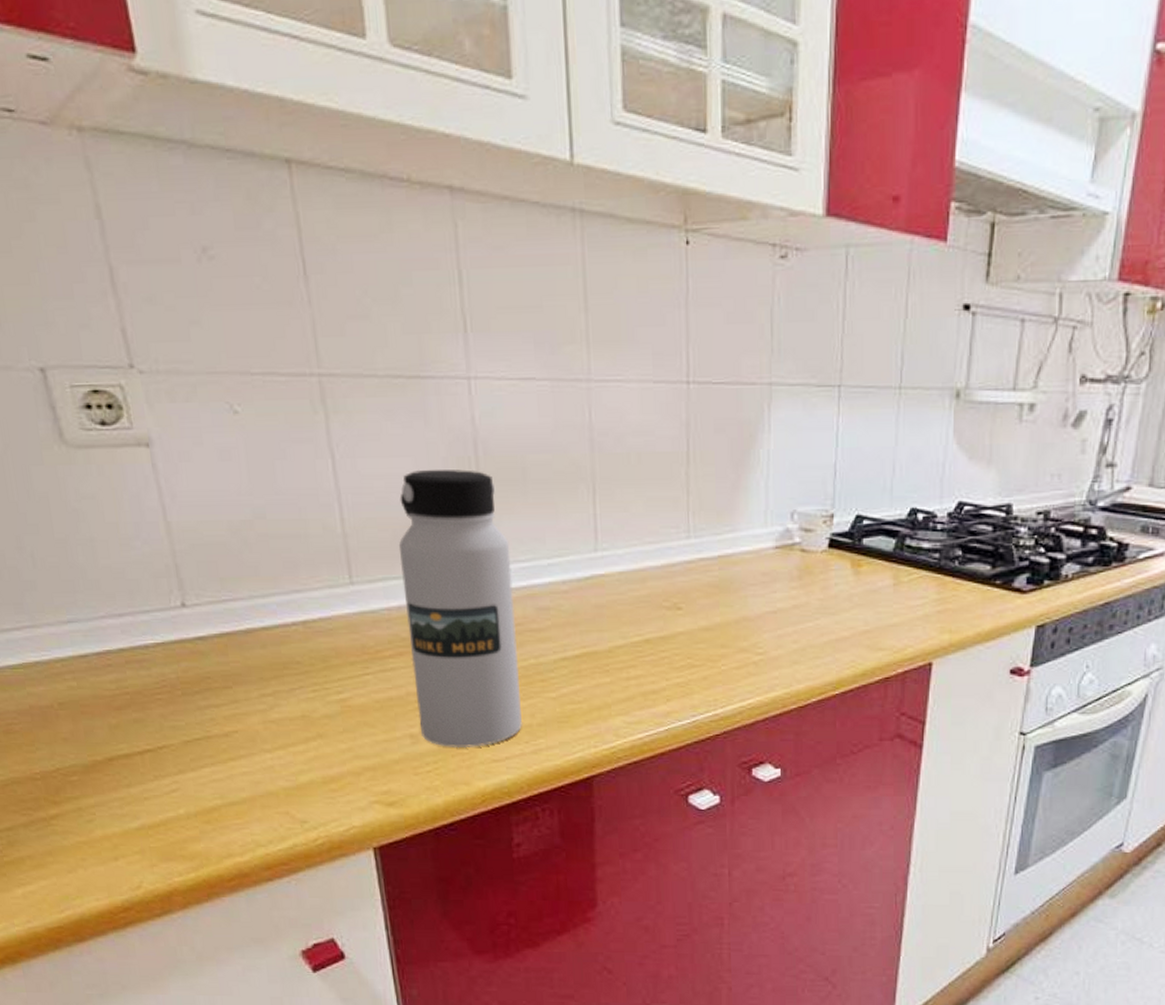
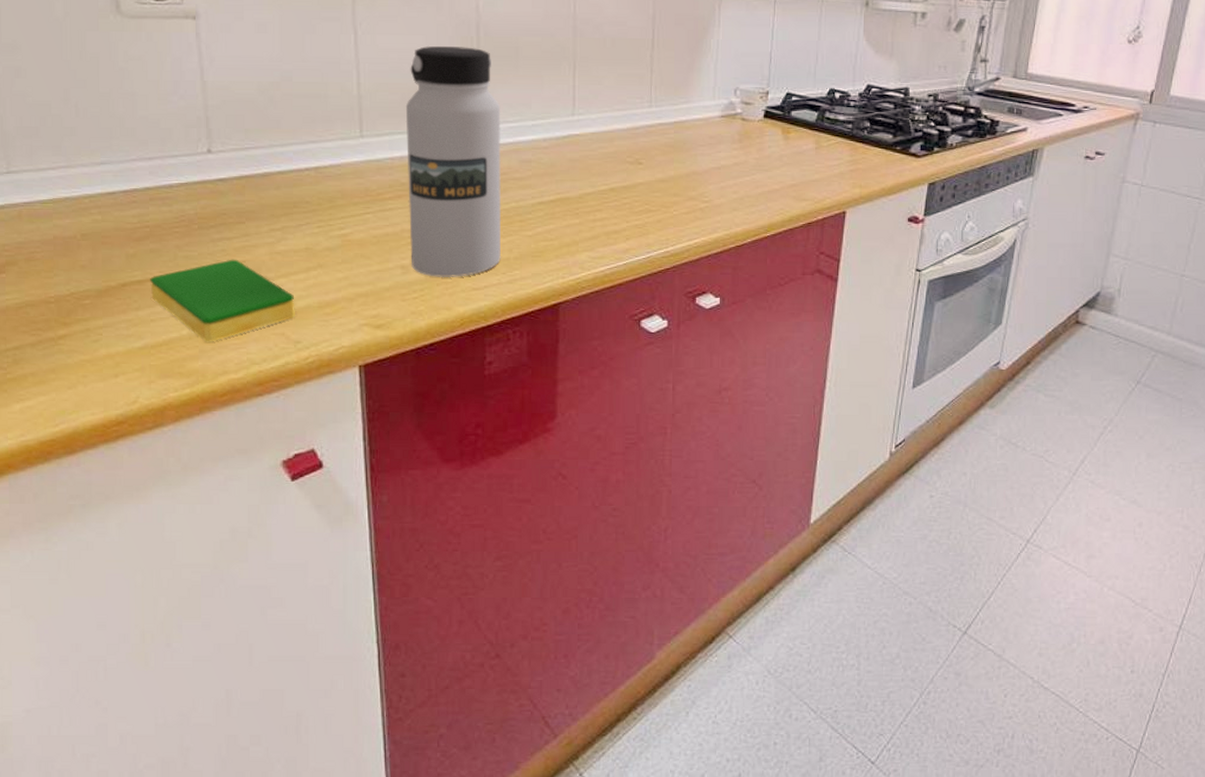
dish sponge: none [137,729,298,822] -> present [150,259,295,342]

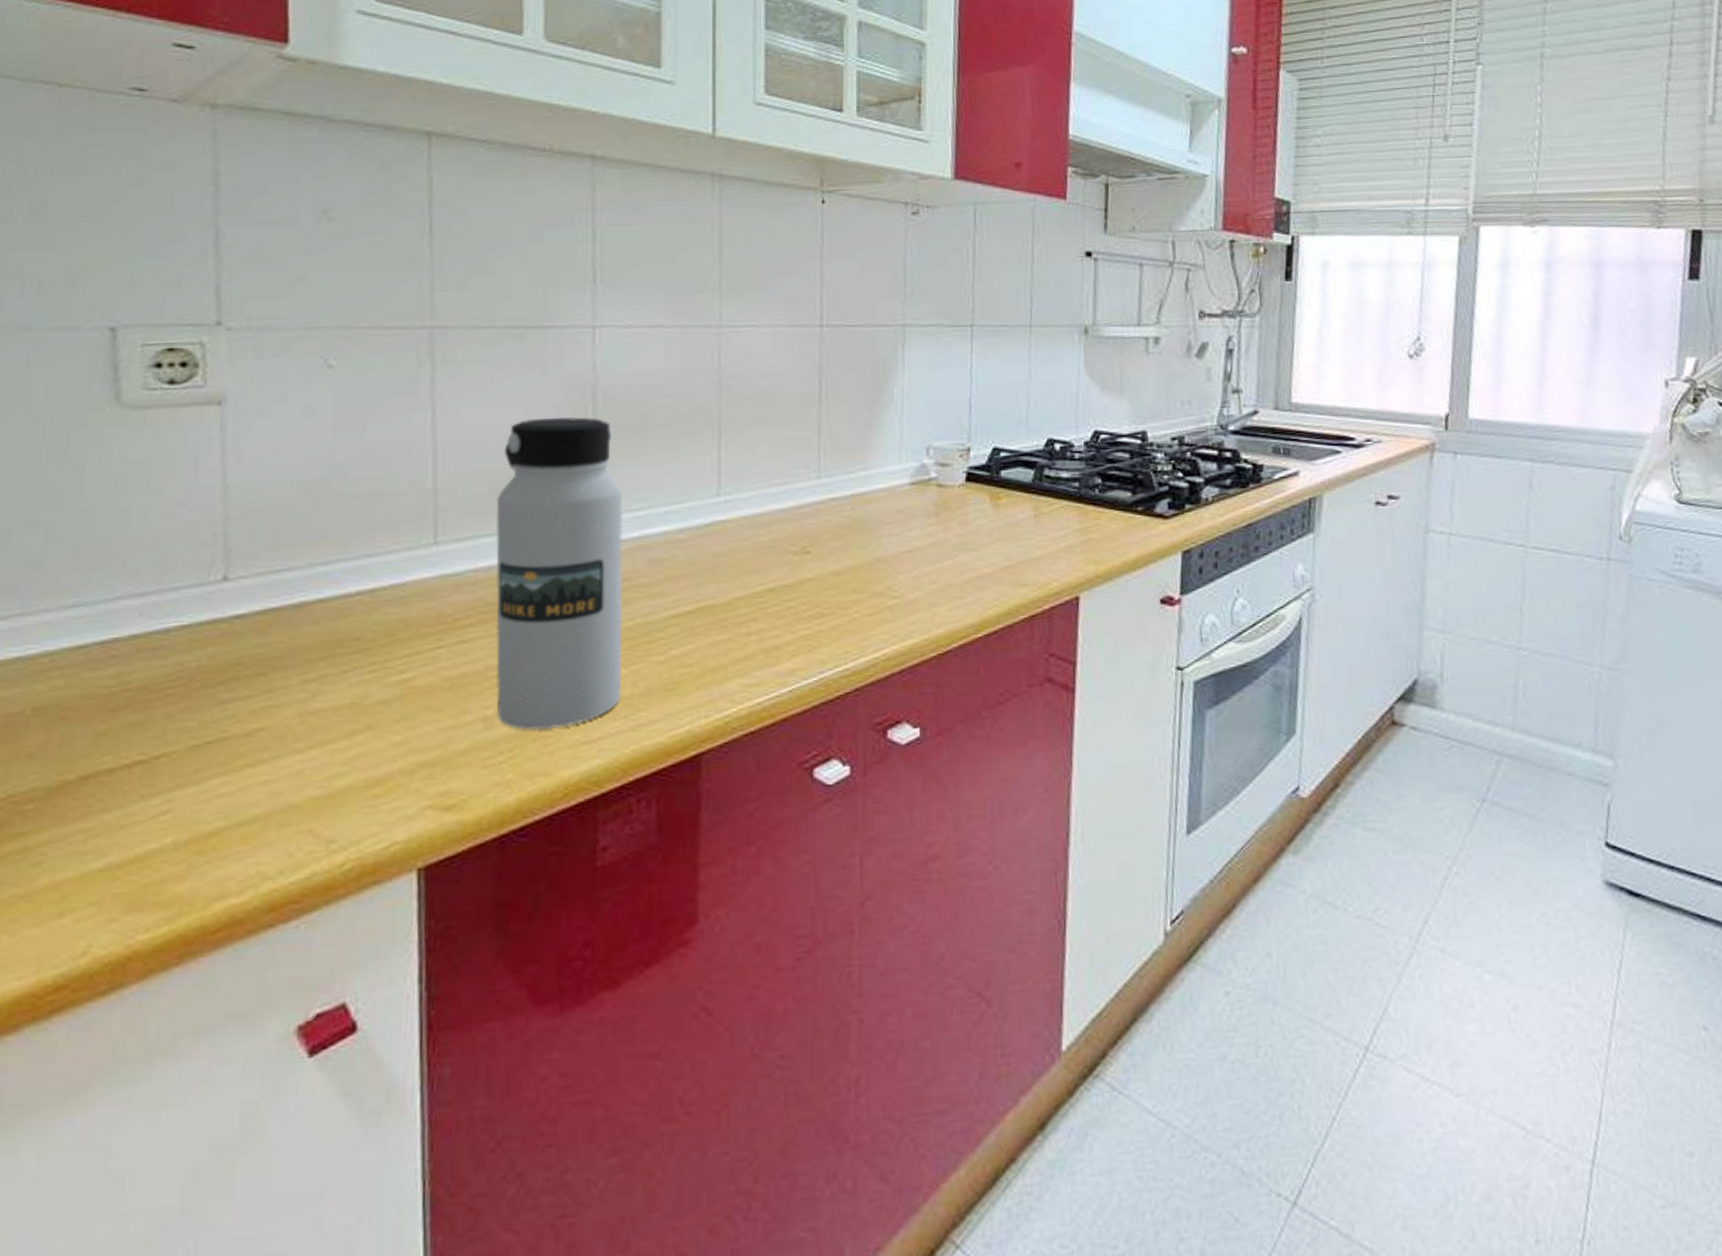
dish sponge: present [150,259,295,342] -> none [124,726,331,853]

